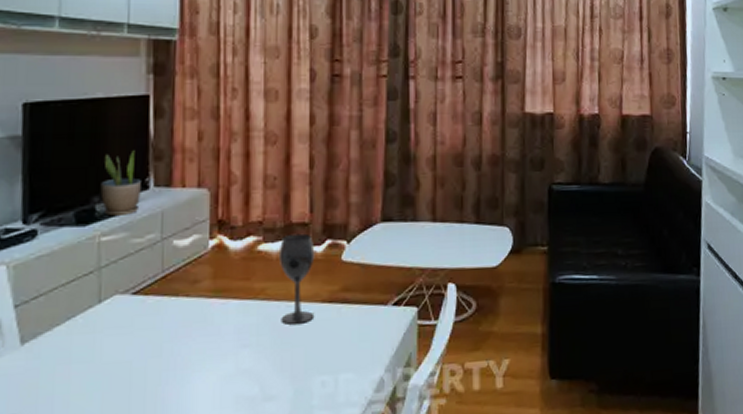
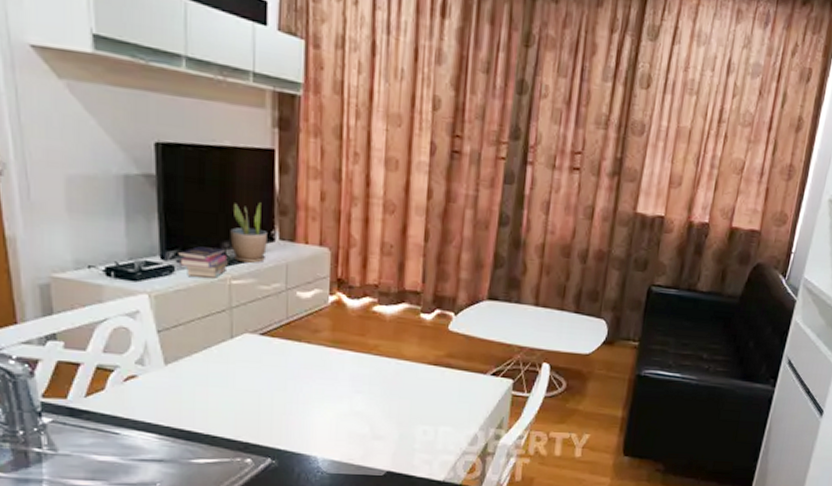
books: none [42,204,97,239] -> present [178,246,228,278]
wine glass: present [278,233,315,324] -> none [391,300,425,380]

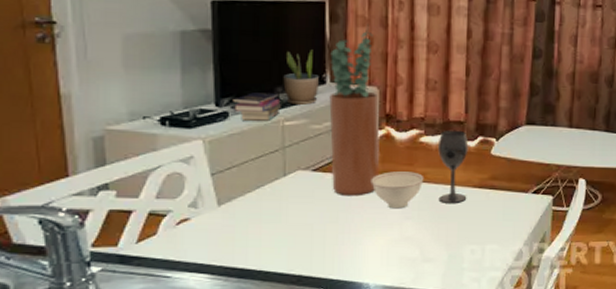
vase: none [278,176,331,364] -> present [329,24,380,195]
bowl: none [320,341,377,382] -> present [371,171,424,209]
wine glass: none [391,300,425,380] -> present [437,130,469,203]

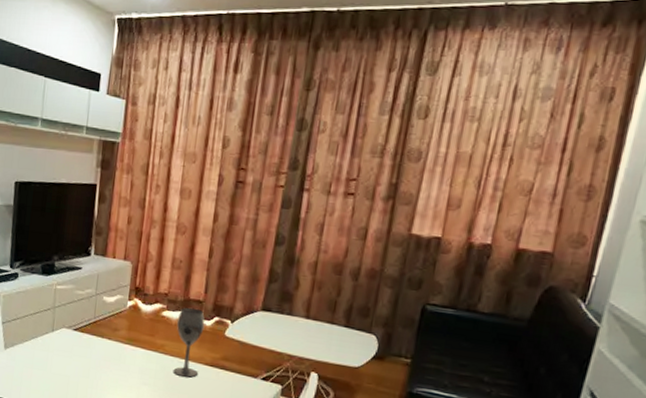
books: present [233,92,281,121] -> none [22,259,56,284]
potted plant: present [283,49,319,106] -> none [58,225,86,273]
vase: present [329,24,380,195] -> none [87,205,132,357]
bowl: present [371,171,424,209] -> none [118,339,163,375]

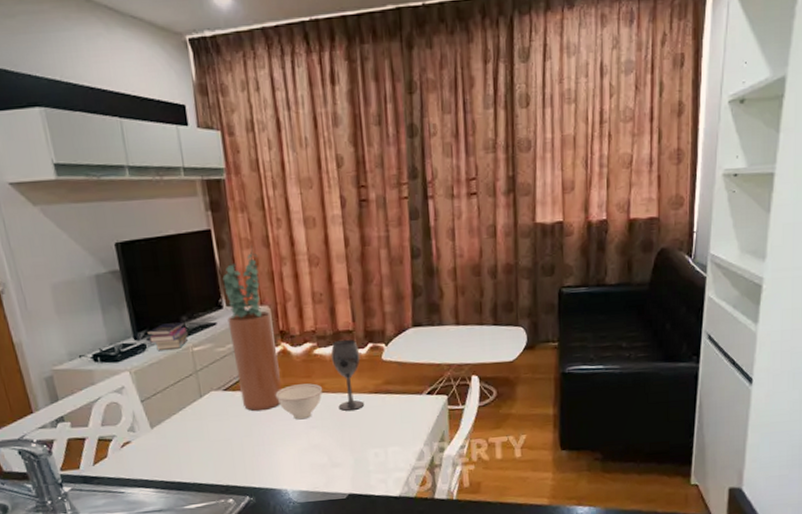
books: none [22,259,56,284] -> present [147,322,188,350]
vase: none [87,205,132,357] -> present [222,245,282,411]
bowl: none [118,339,163,375] -> present [275,383,323,420]

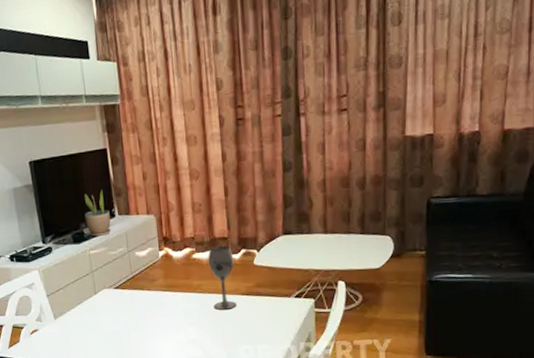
books: present [147,322,188,350] -> none [53,229,86,253]
potted plant: none [185,277,218,332] -> present [84,190,111,237]
vase: present [222,245,282,411] -> none [116,162,165,307]
bowl: present [275,383,323,420] -> none [158,284,200,317]

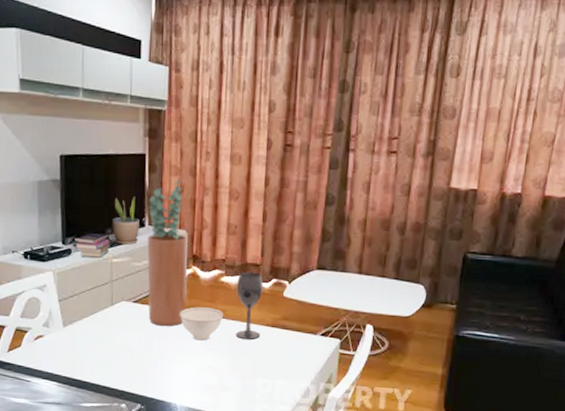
books: none [53,229,86,253] -> present [75,233,110,258]
vase: none [116,162,165,307] -> present [147,173,188,326]
bowl: none [158,284,200,317] -> present [179,307,224,341]

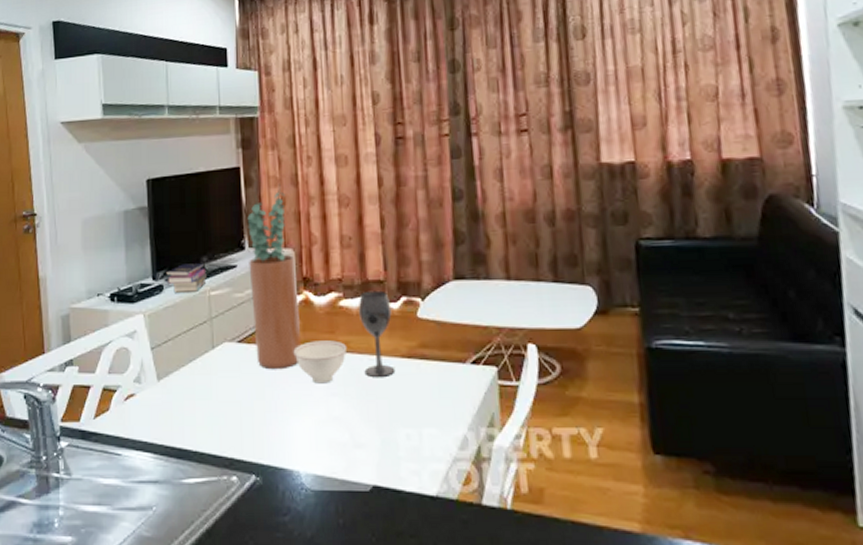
potted plant: present [112,196,140,246] -> none [207,216,239,274]

